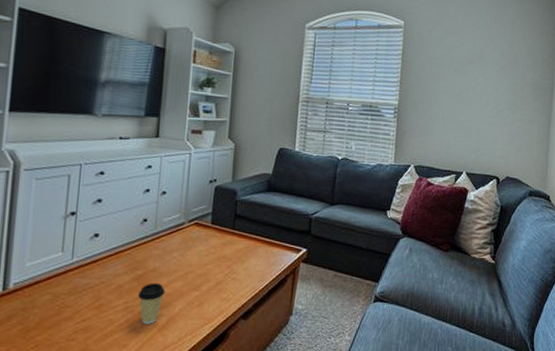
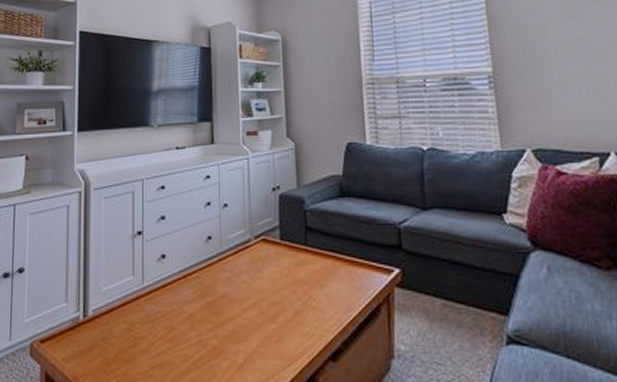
coffee cup: present [138,282,165,324] -> none [211,311,239,362]

